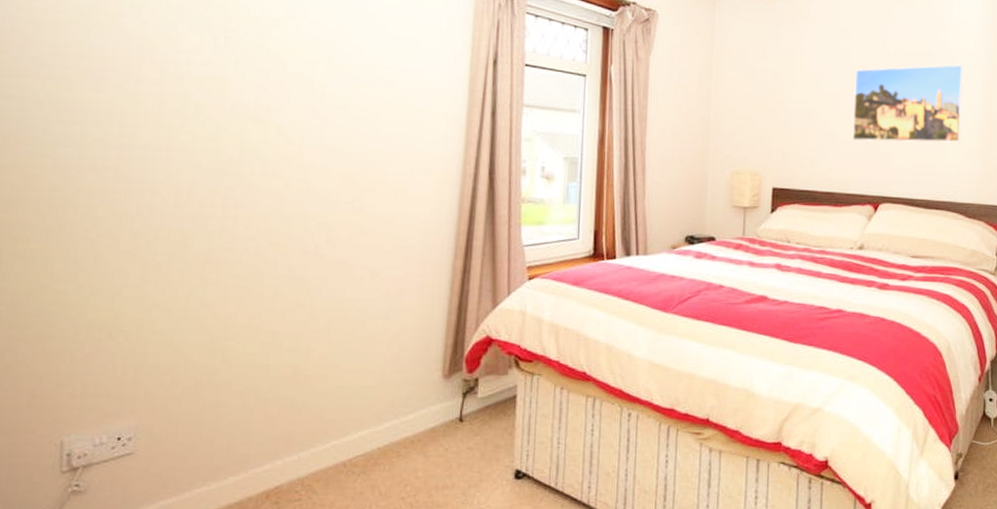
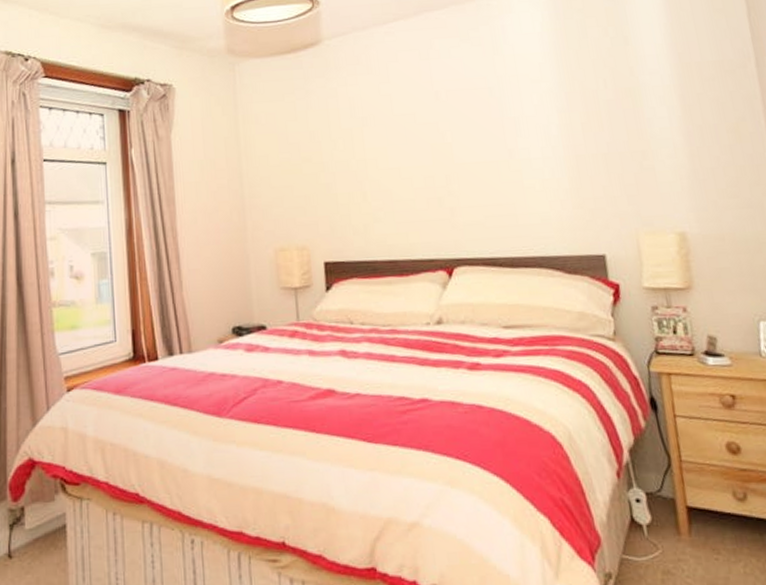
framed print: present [852,64,964,143] -> none [401,94,542,198]

